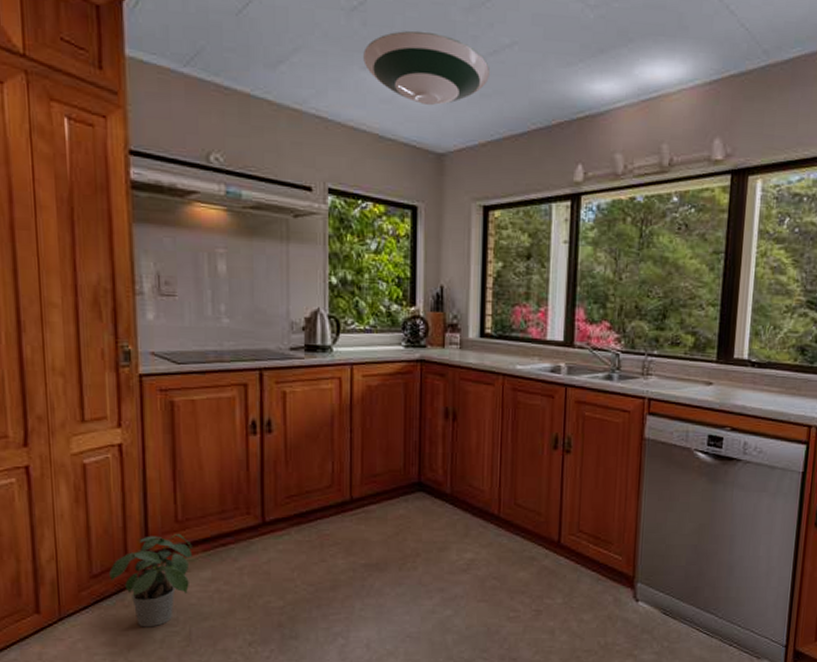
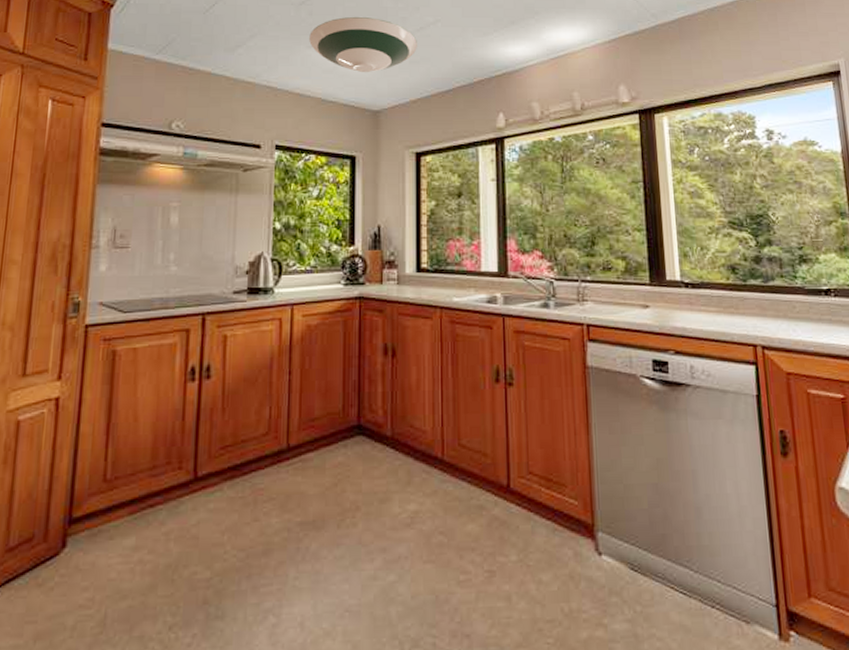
potted plant: present [109,533,193,627] -> none [26,494,119,611]

